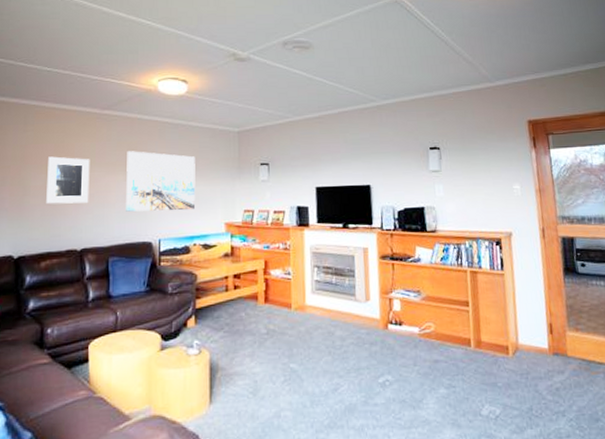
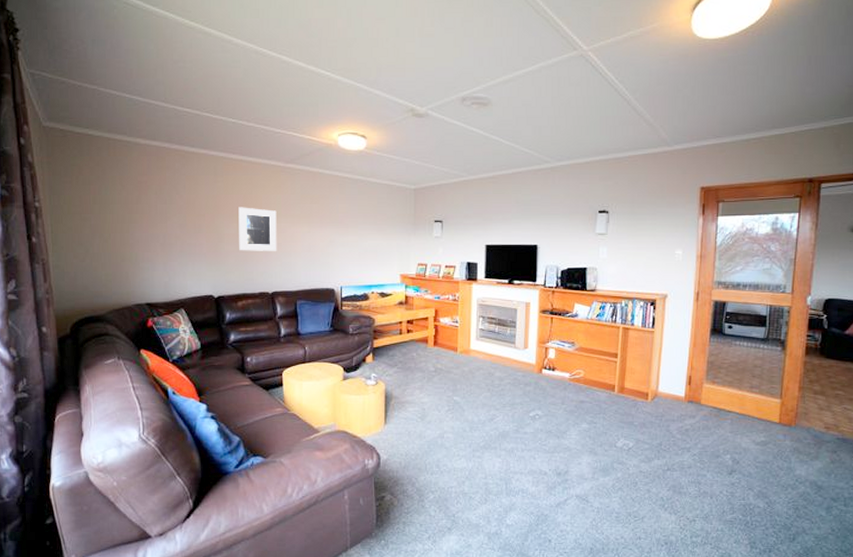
wall art: present [126,151,196,212] -> none [310,204,374,262]

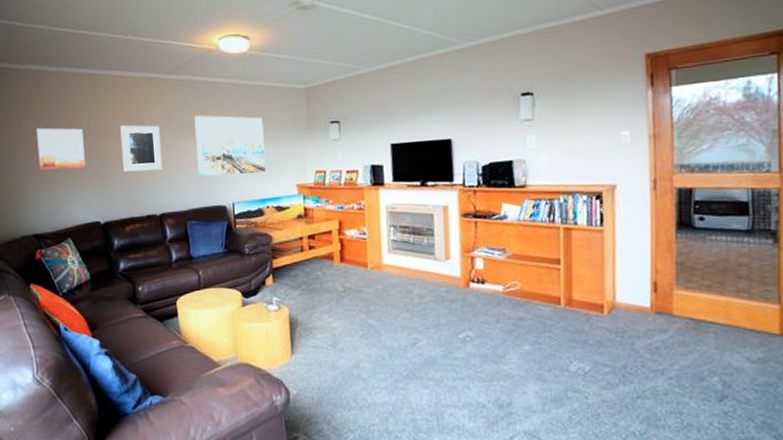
wall art: none [155,202,202,244] -> present [36,128,86,171]
wall art: none [310,204,374,262] -> present [194,115,266,177]

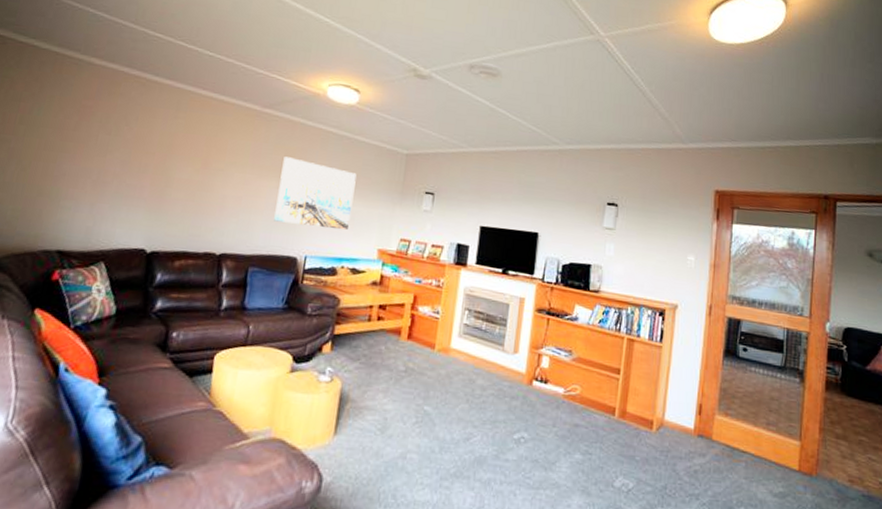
wall art: present [36,128,86,171] -> none [87,131,153,187]
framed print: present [120,125,163,172] -> none [189,149,243,206]

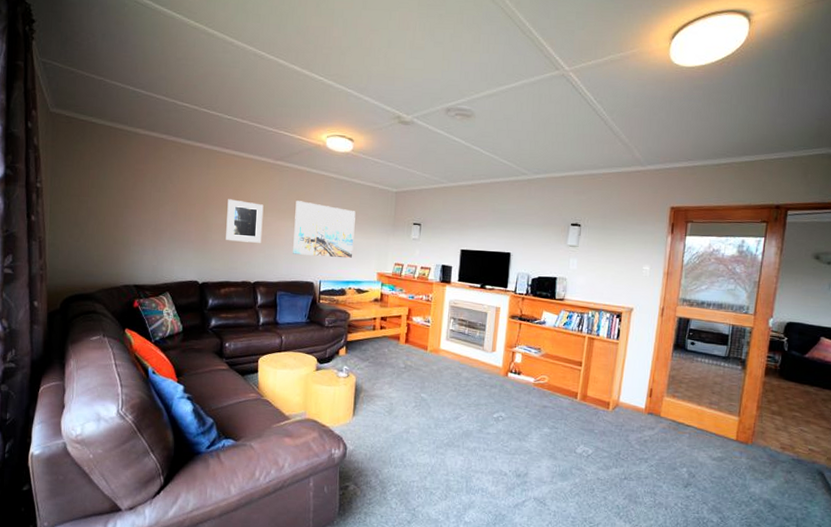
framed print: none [189,149,243,206] -> present [226,199,264,243]

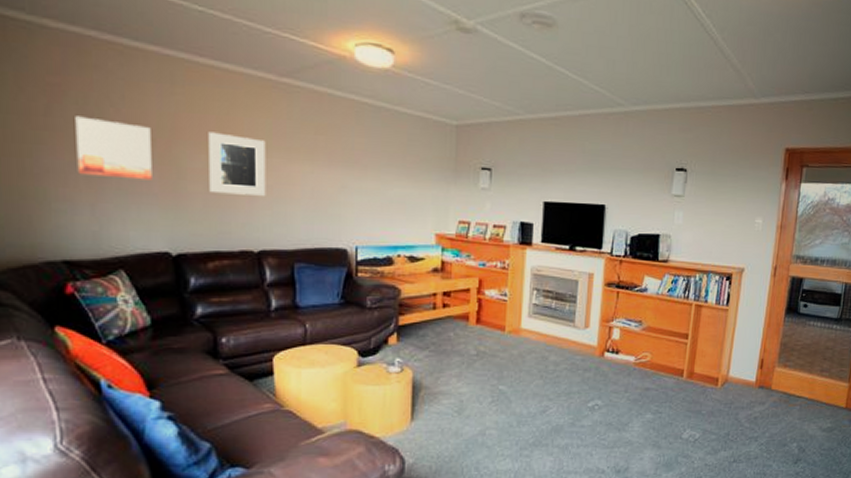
wall art: none [147,190,193,232] -> present [75,116,152,180]
wall art: present [293,201,356,259] -> none [314,135,402,216]

